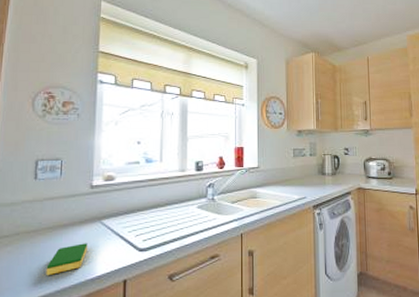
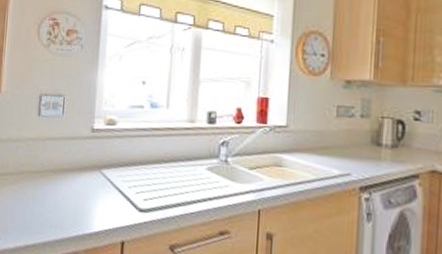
dish sponge: present [46,243,88,275] -> none [46,192,87,222]

